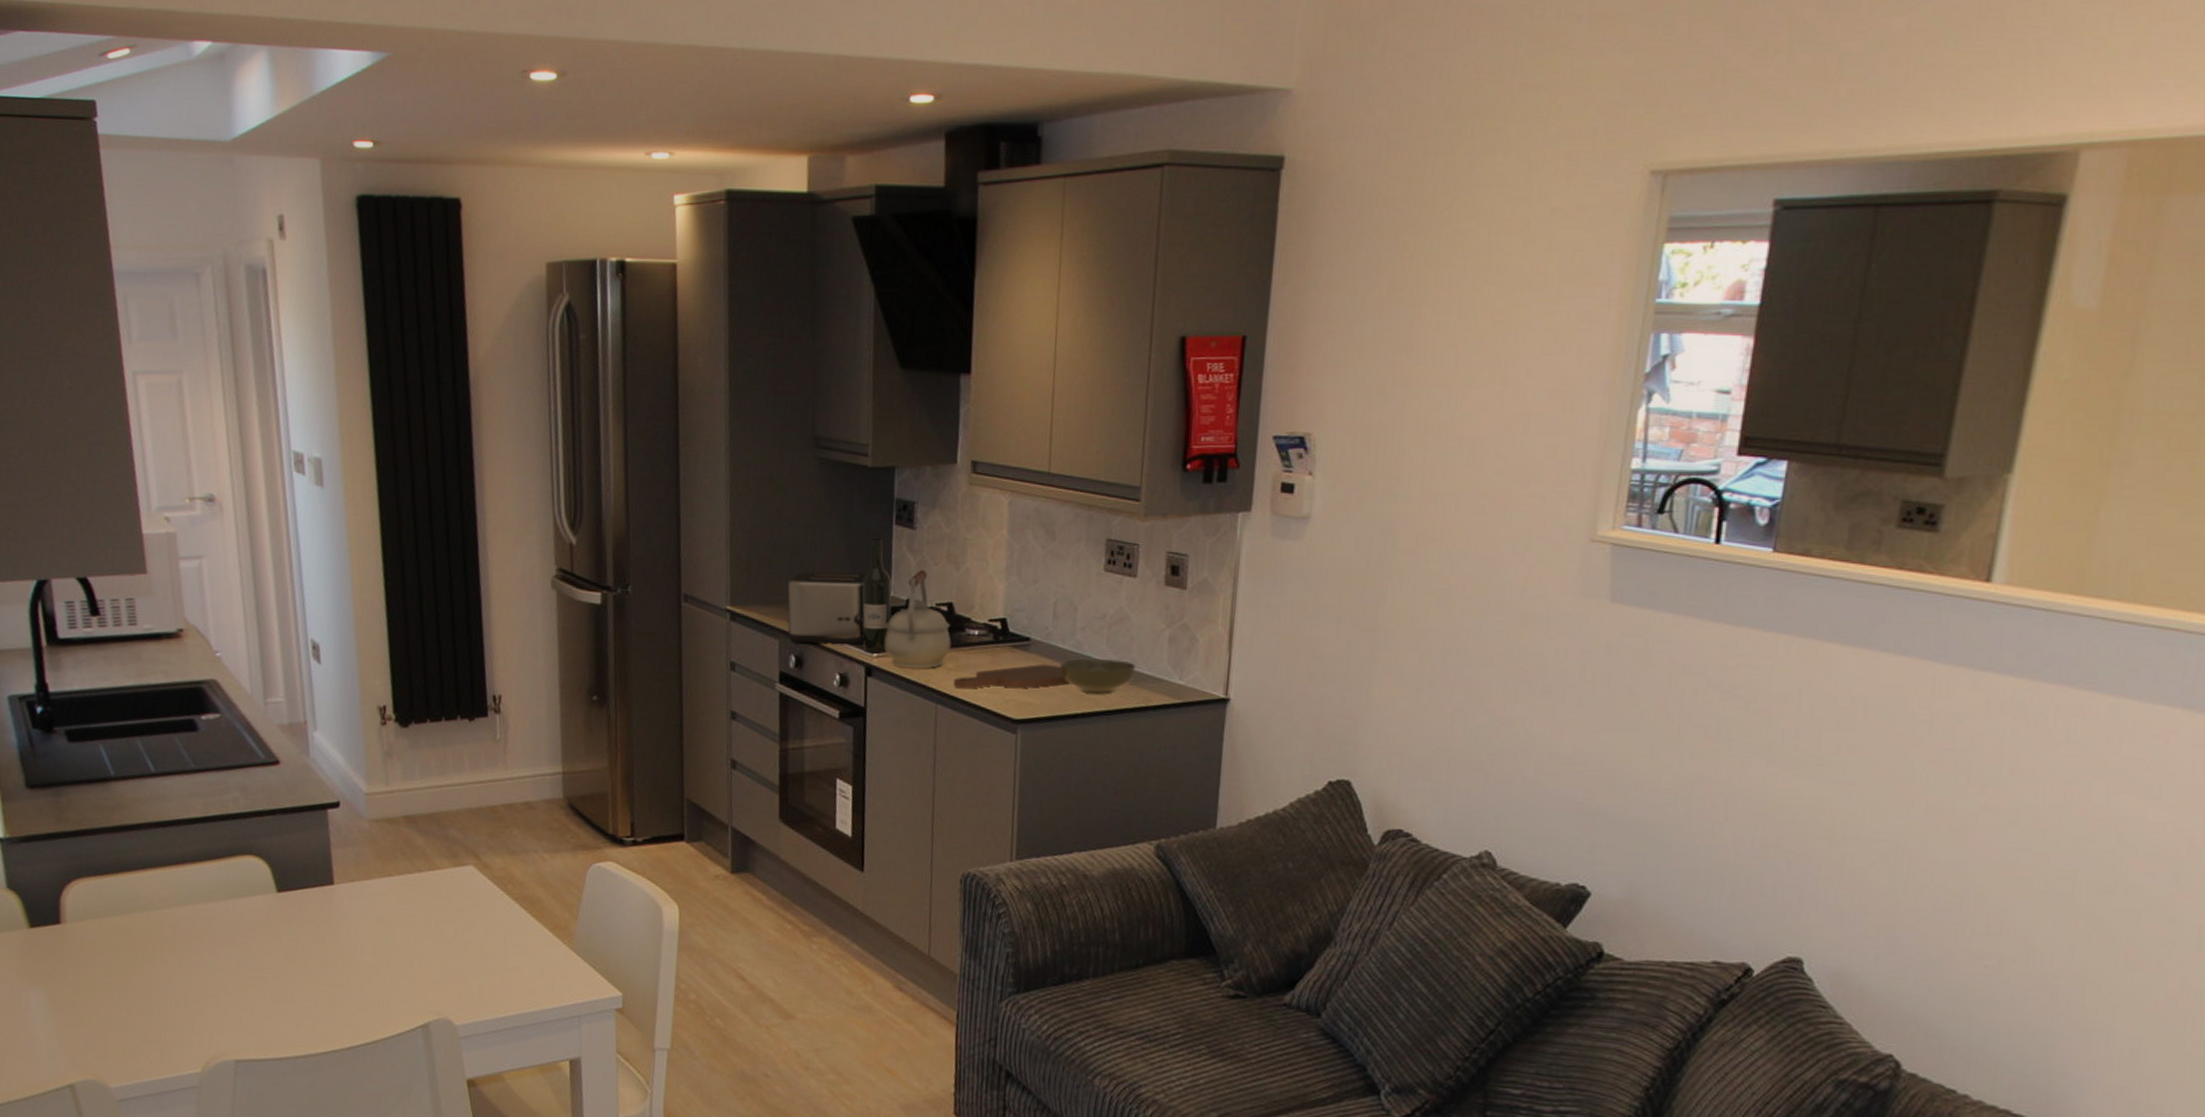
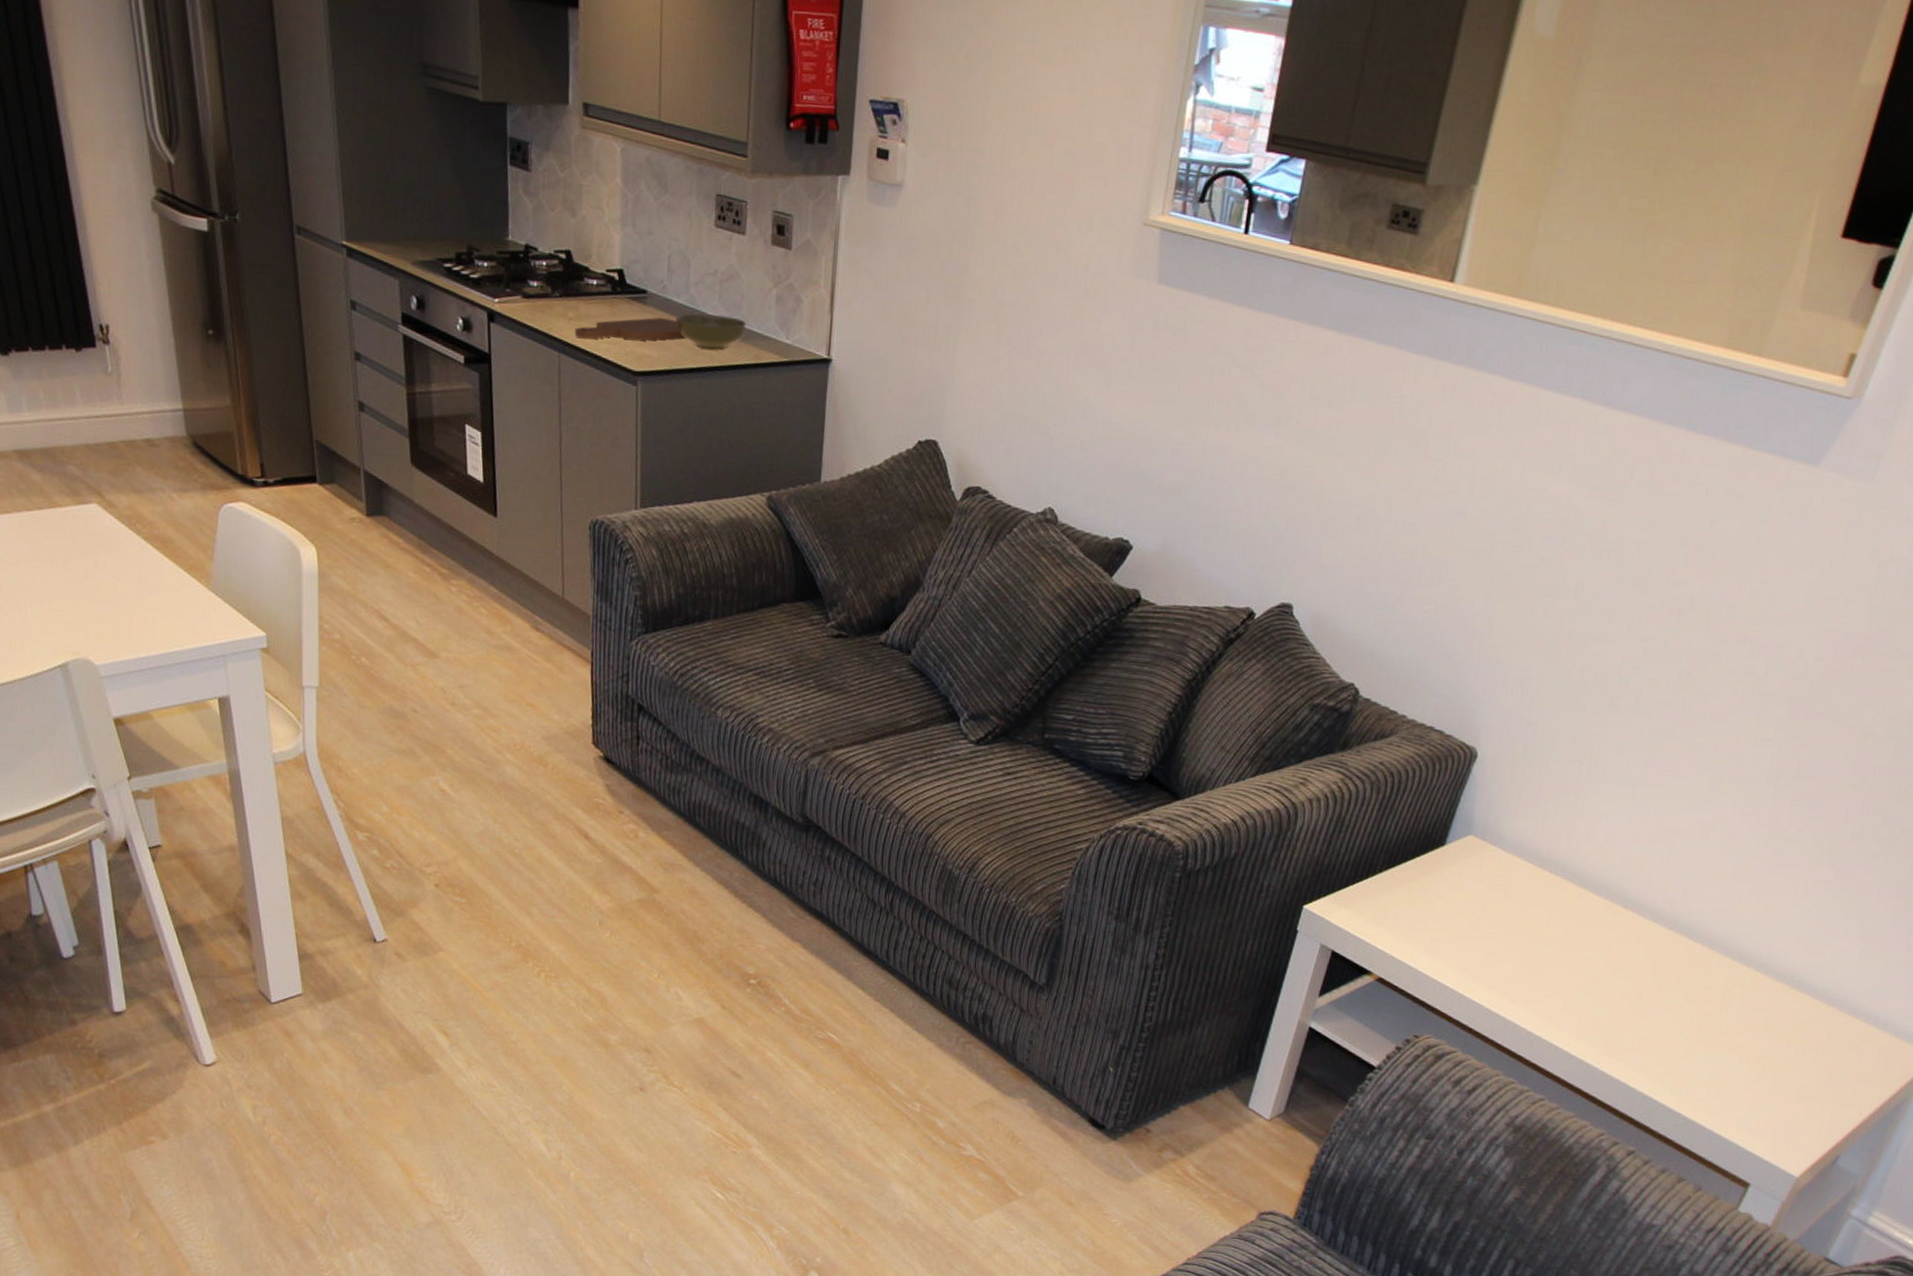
toaster: present [787,572,866,646] -> none [403,209,485,290]
wine bottle: present [862,539,892,654] -> none [480,178,511,299]
kettle: present [884,570,952,669] -> none [505,215,571,317]

